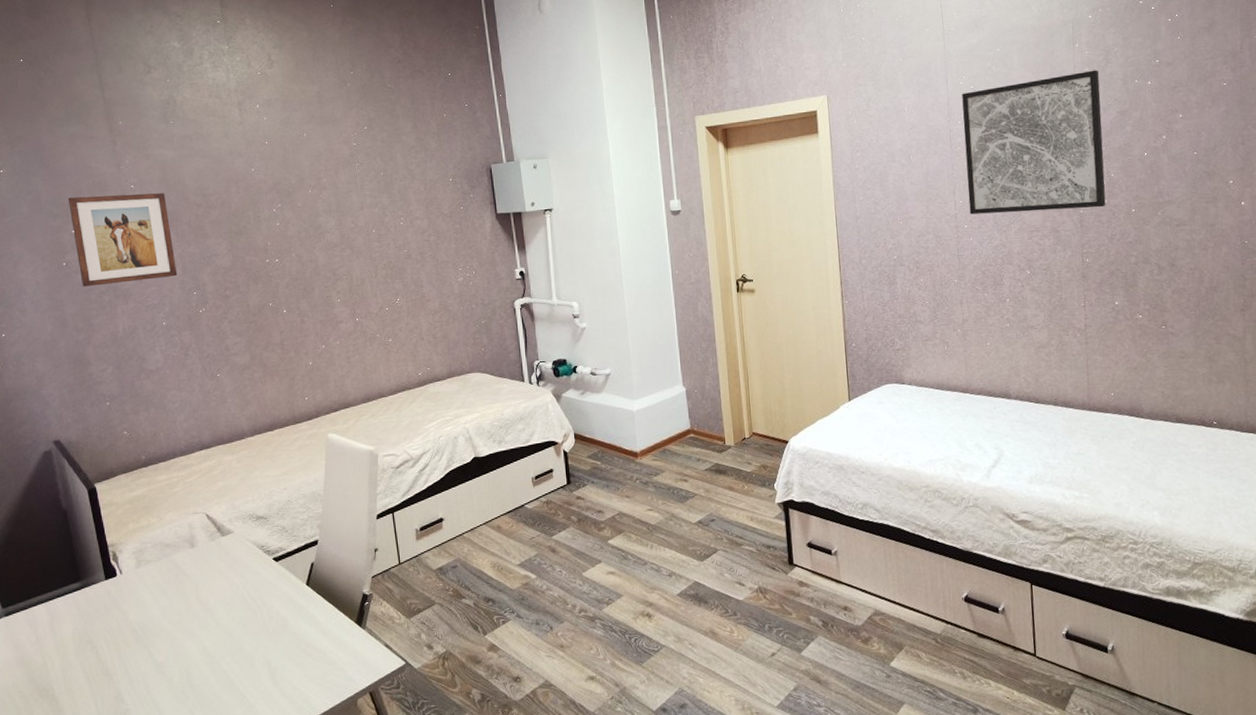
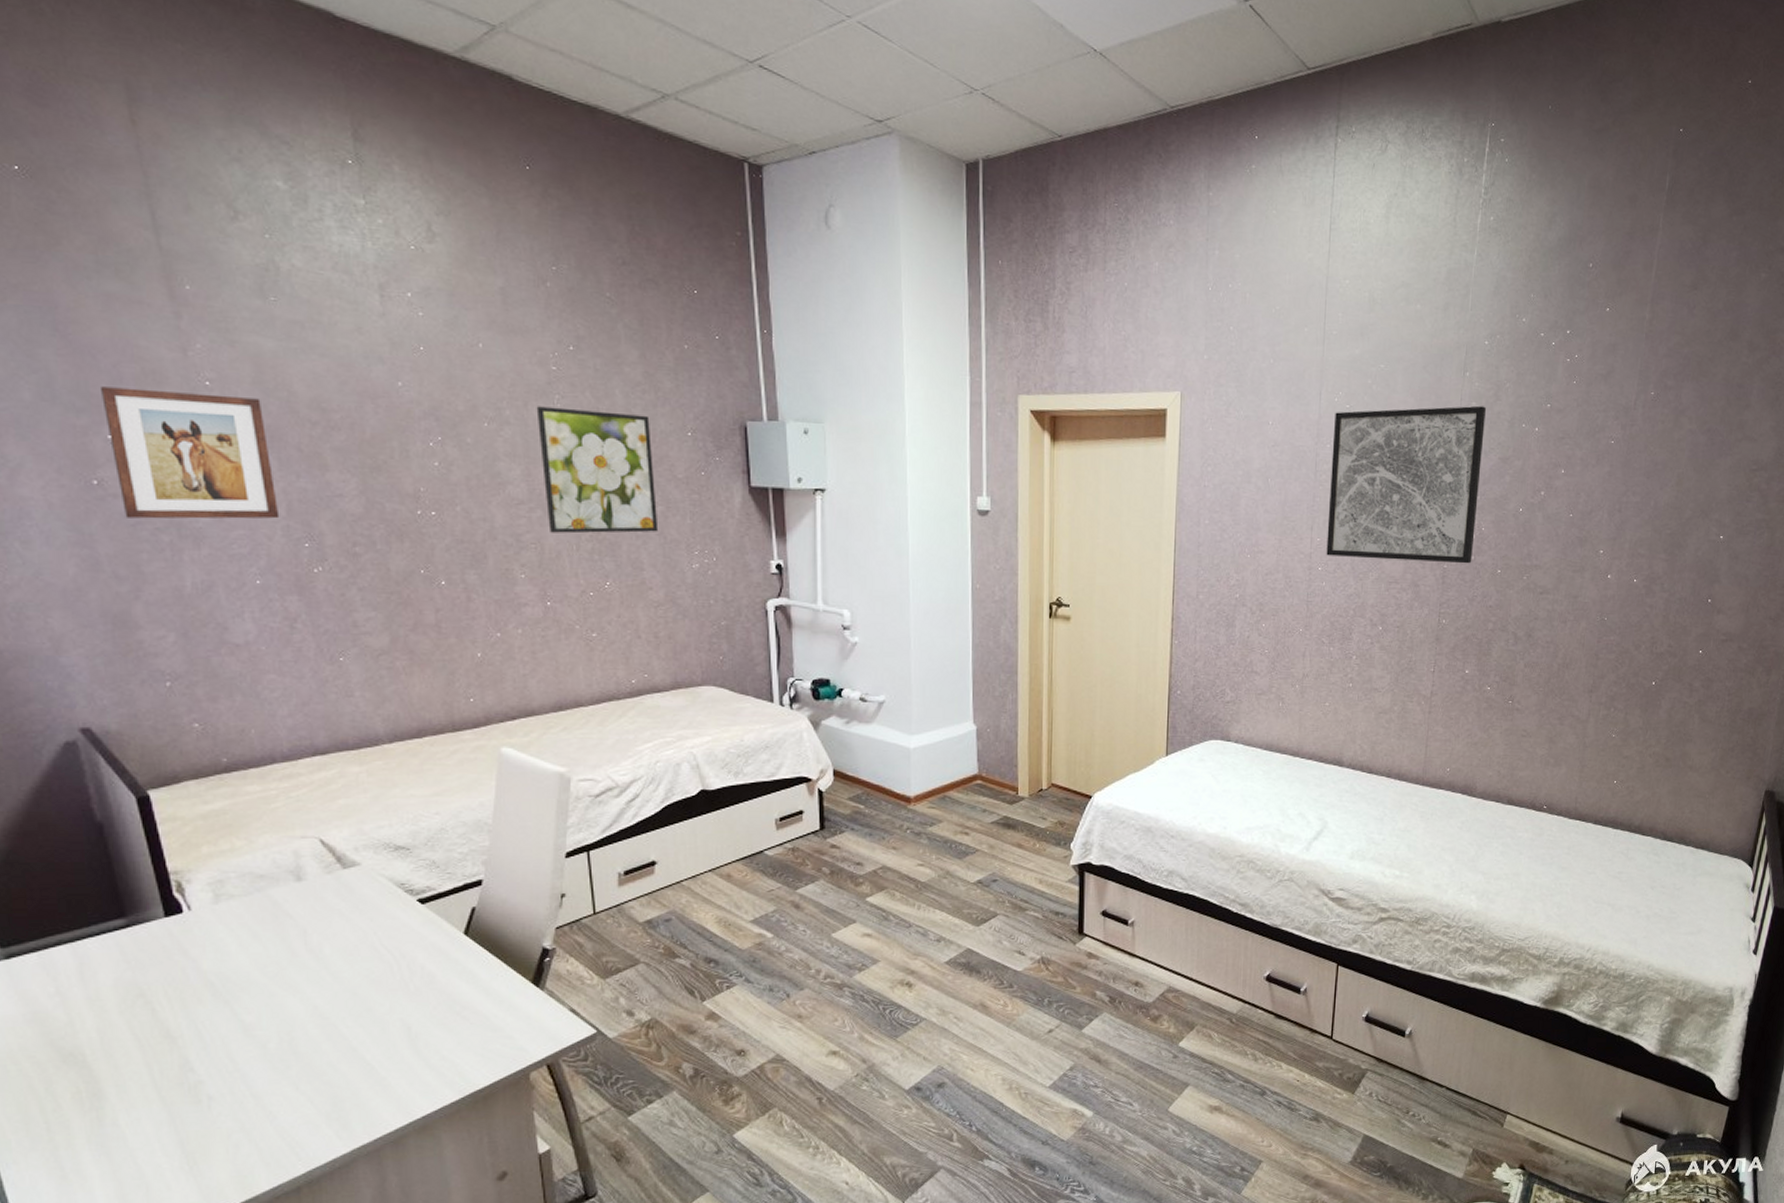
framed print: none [343,170,433,266] -> present [536,406,659,534]

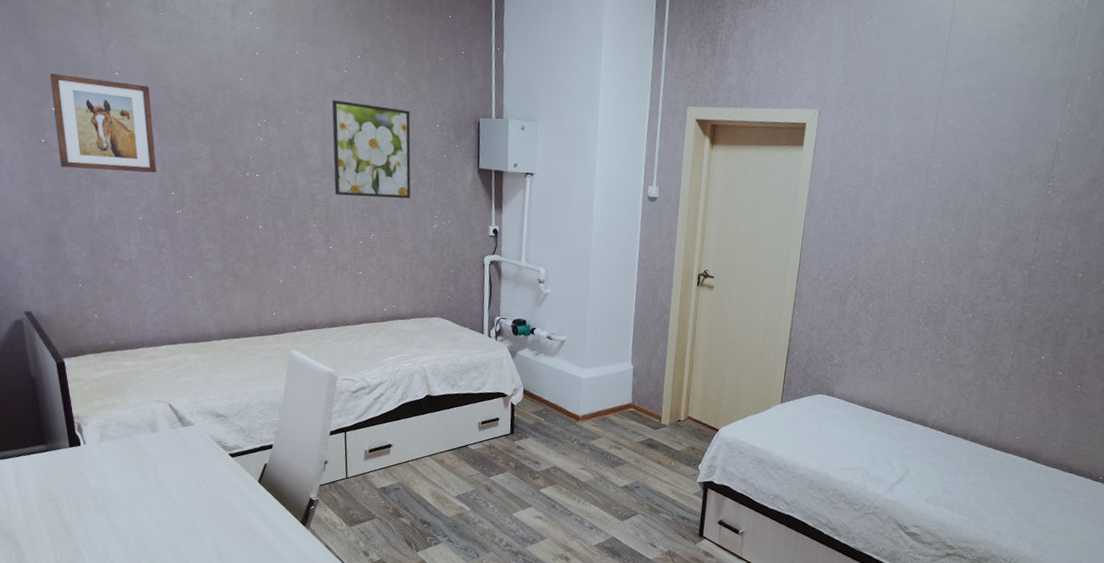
wall art: present [1326,405,1486,564] -> none [929,132,1082,267]

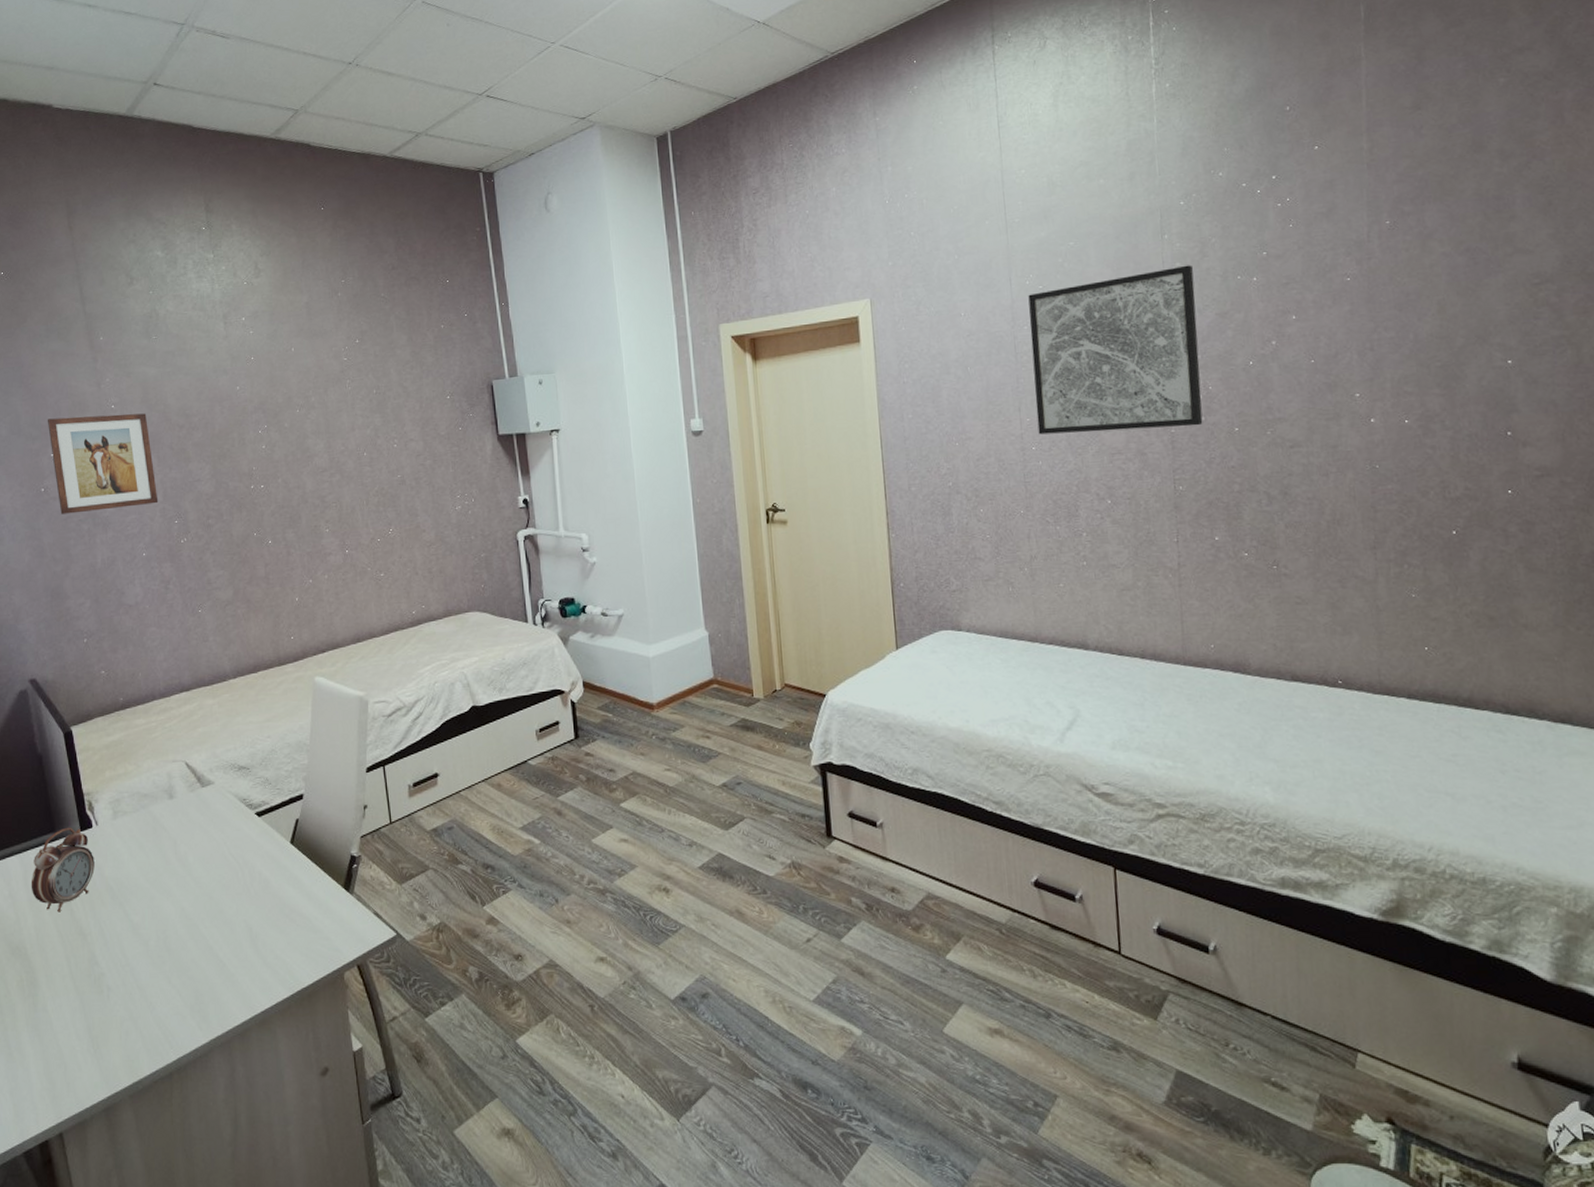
alarm clock: none [22,442,81,510] -> present [31,827,95,913]
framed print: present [331,100,411,199] -> none [333,387,428,492]
wall art: none [929,132,1082,267] -> present [1028,265,1203,435]

